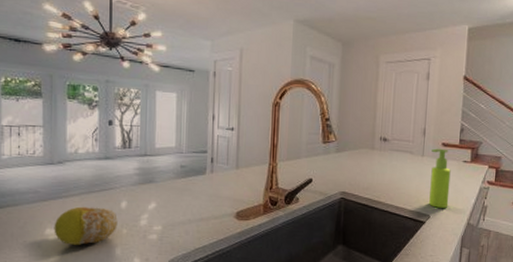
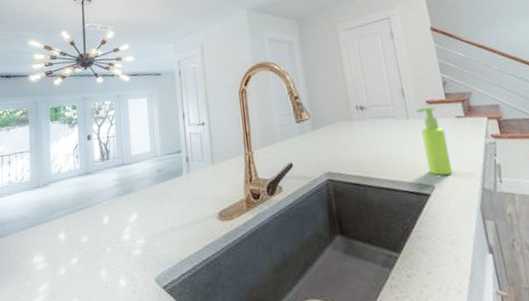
fruit: present [54,206,118,245] -> none [41,226,101,272]

